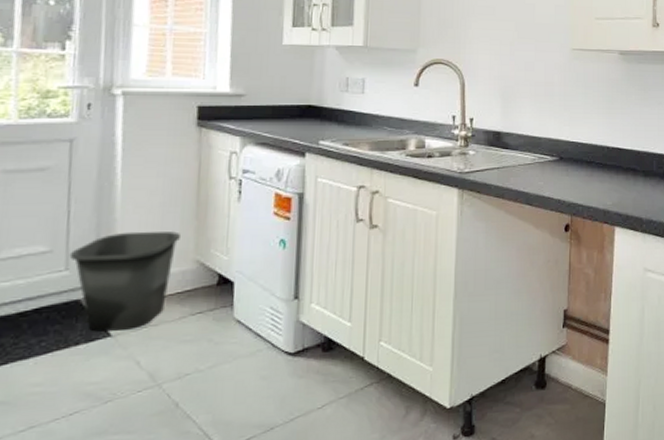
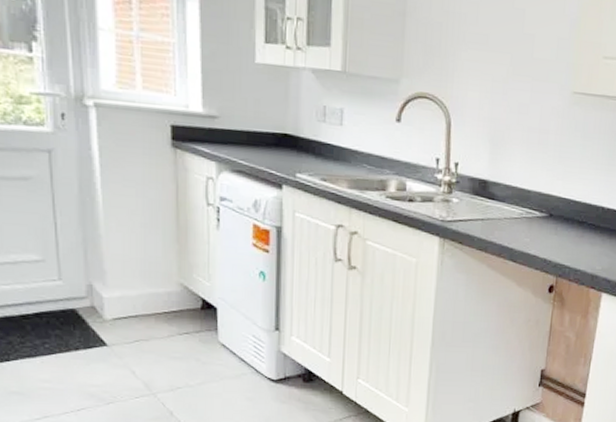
waste bin: present [69,231,182,332] -> none [60,249,165,342]

